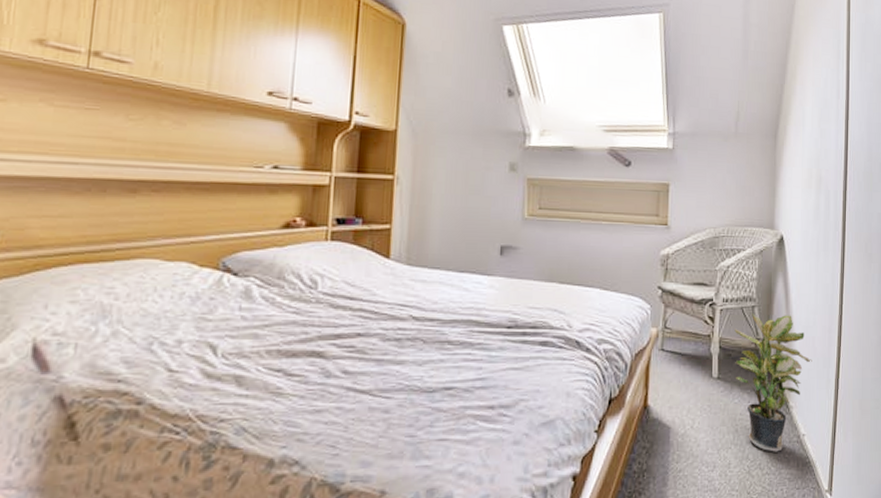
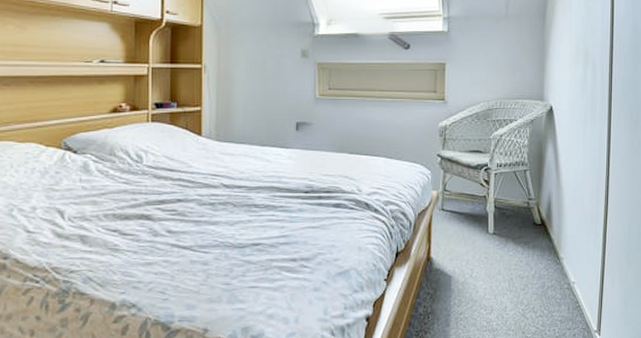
potted plant: present [735,312,812,452] -> none [508,175,581,298]

